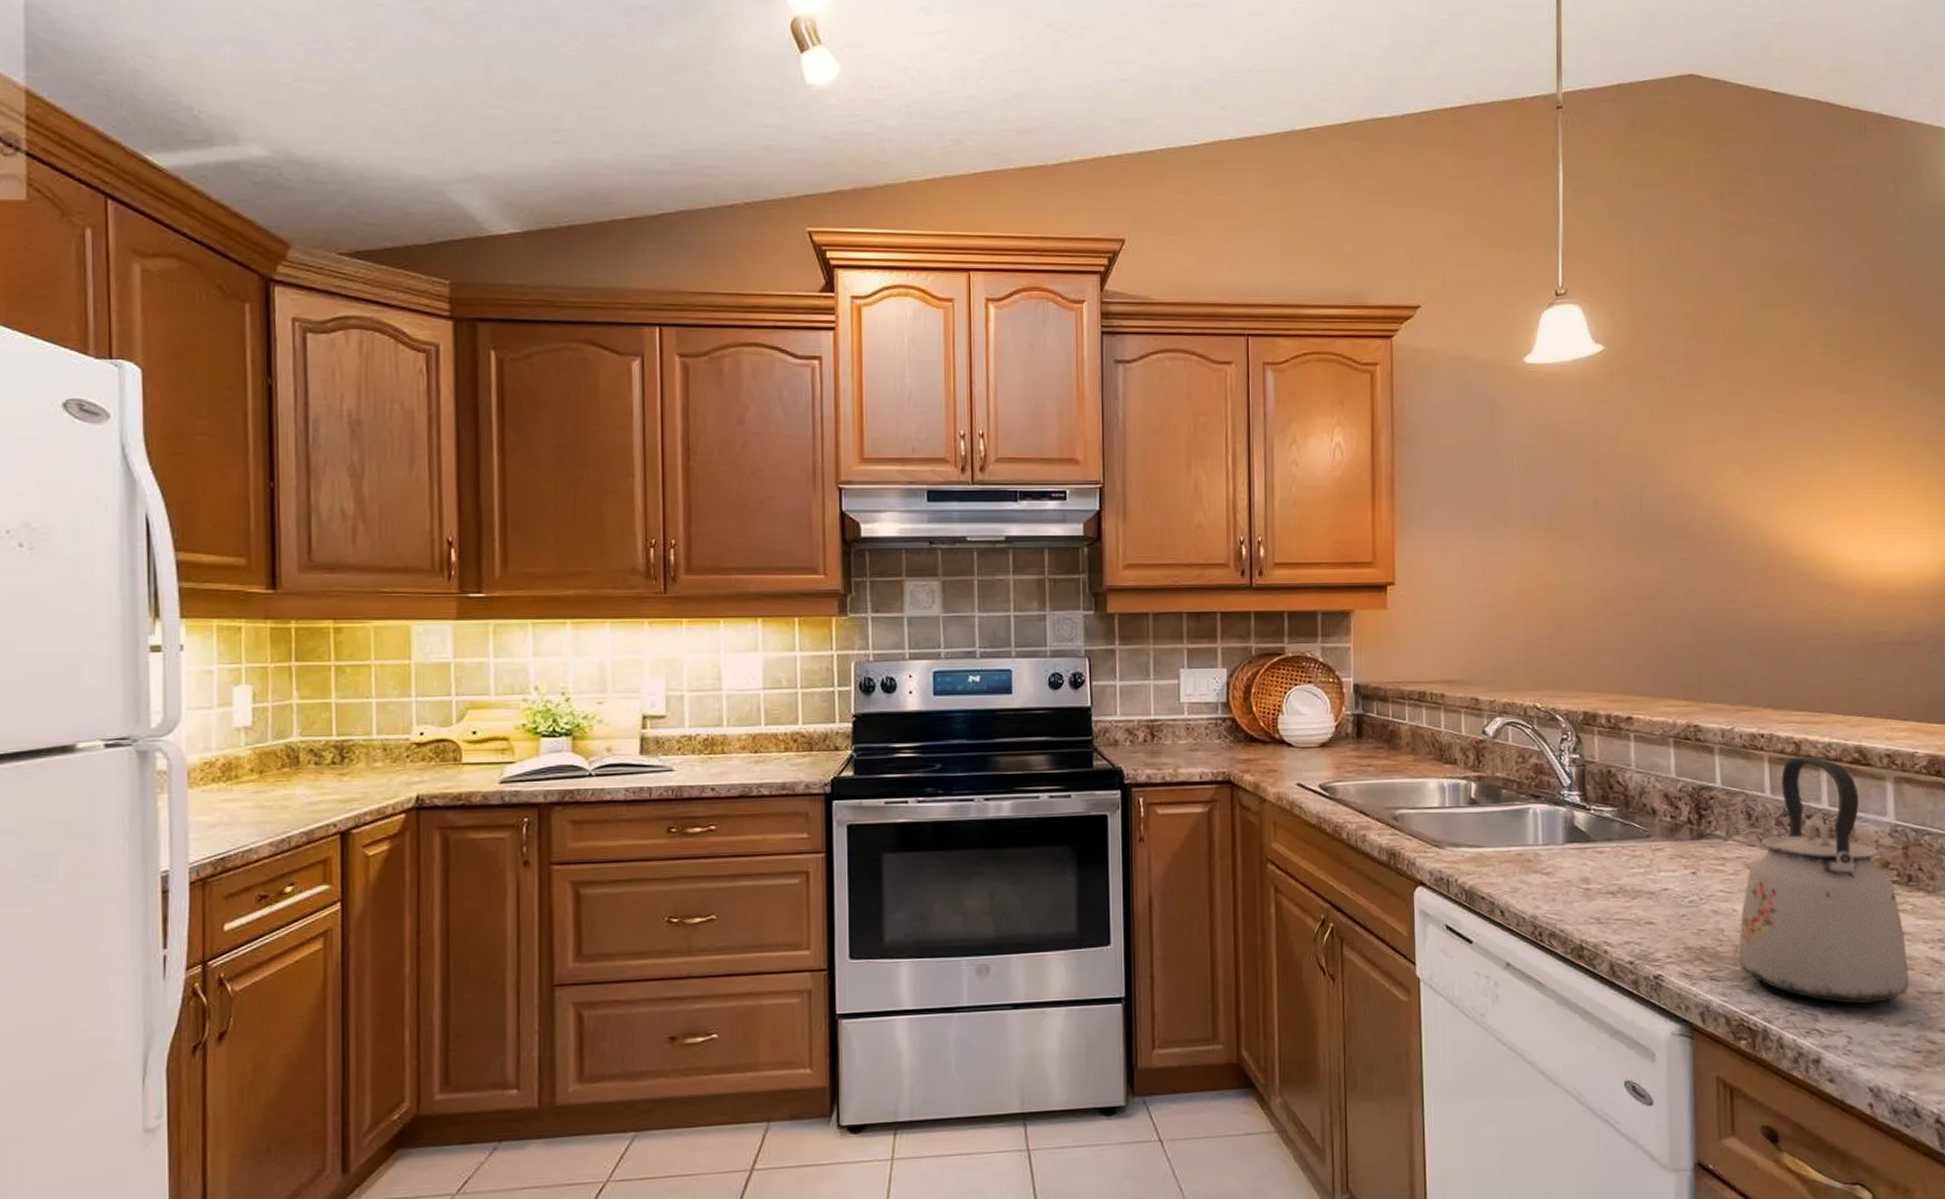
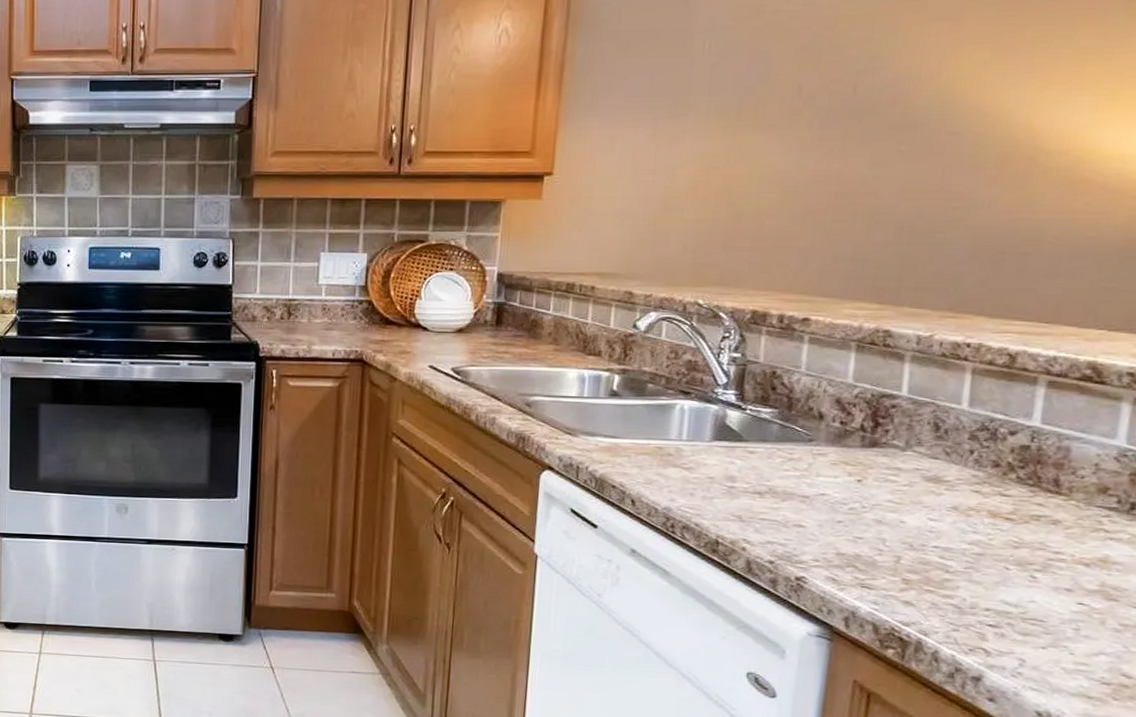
kettle: present [1737,756,1910,1004] -> none [897,369,1114,630]

